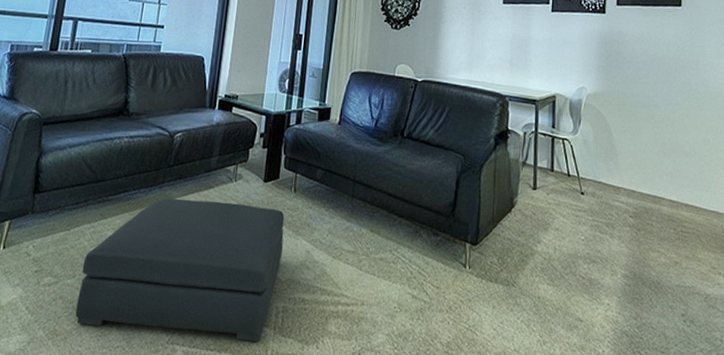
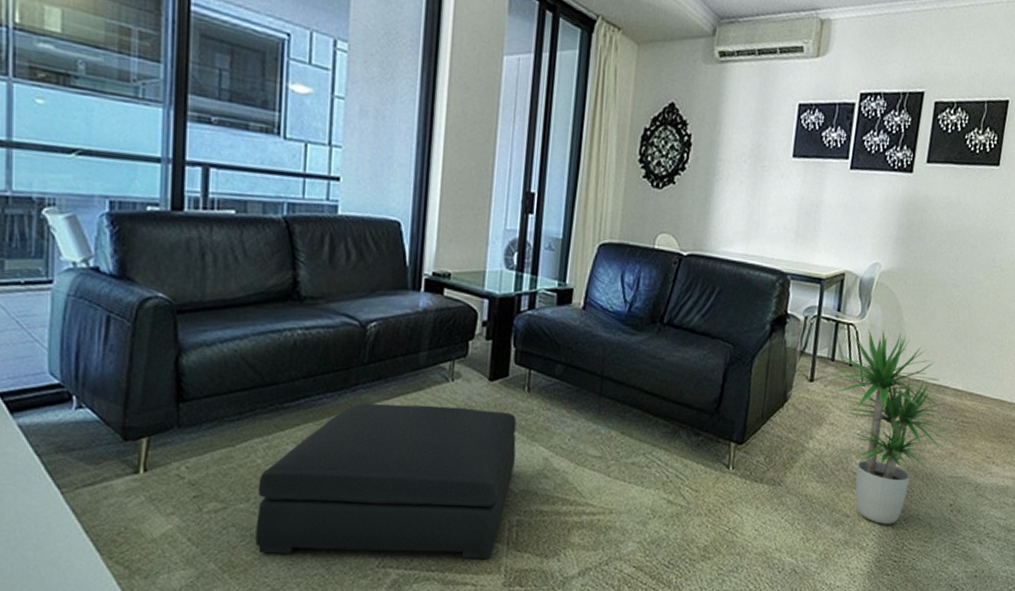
potted plant: none [549,144,675,332] -> present [828,329,953,524]

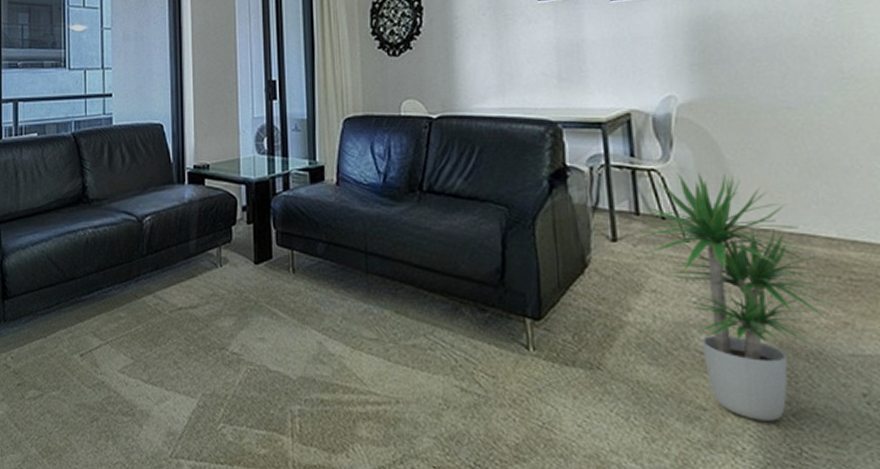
ottoman: present [255,403,517,560] -> none [66,291,290,453]

